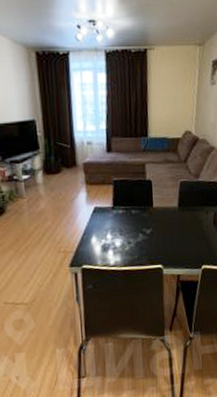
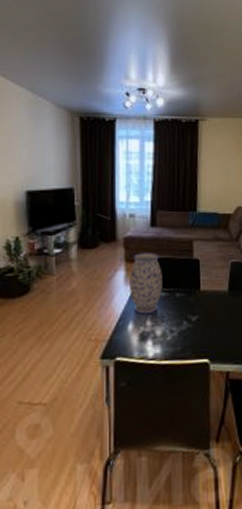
vase: none [90,175,120,229] -> present [130,252,163,315]

